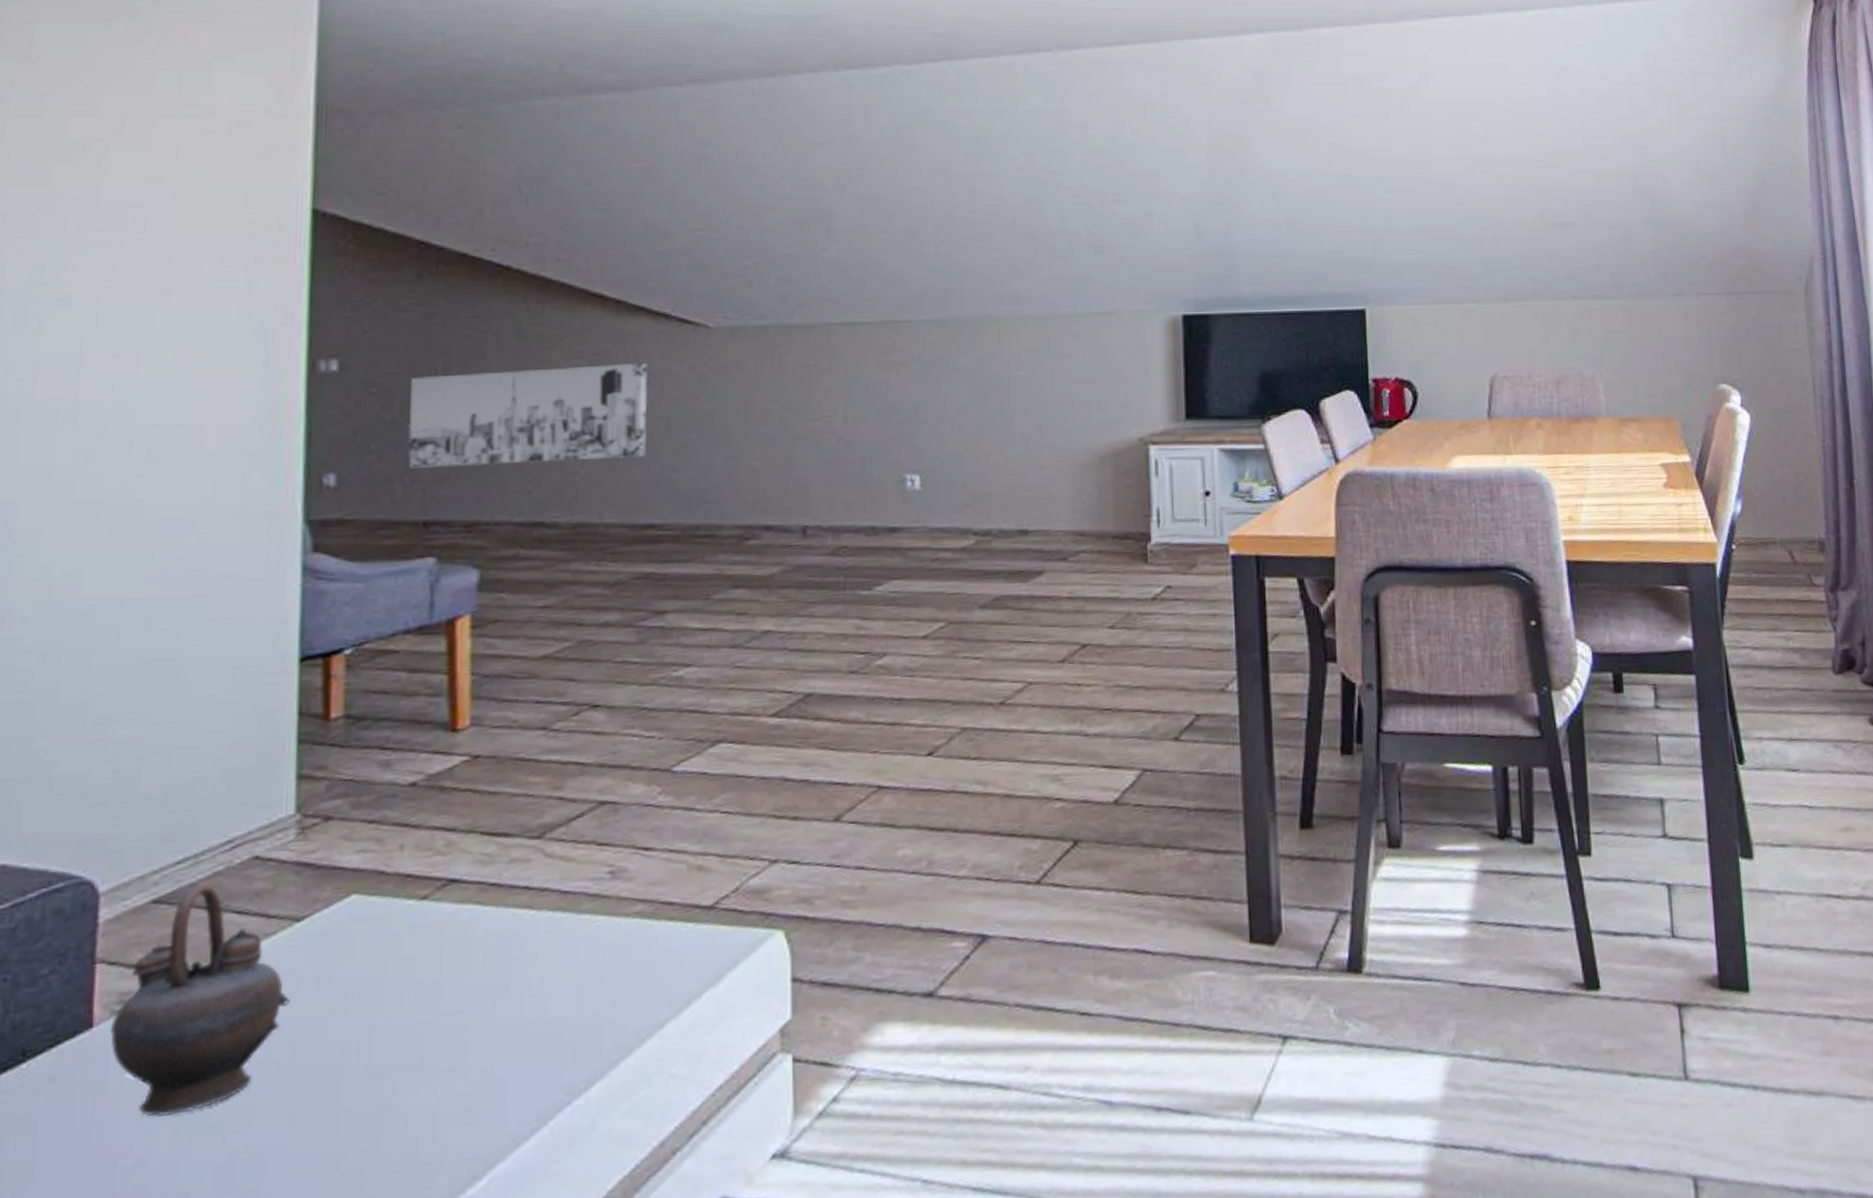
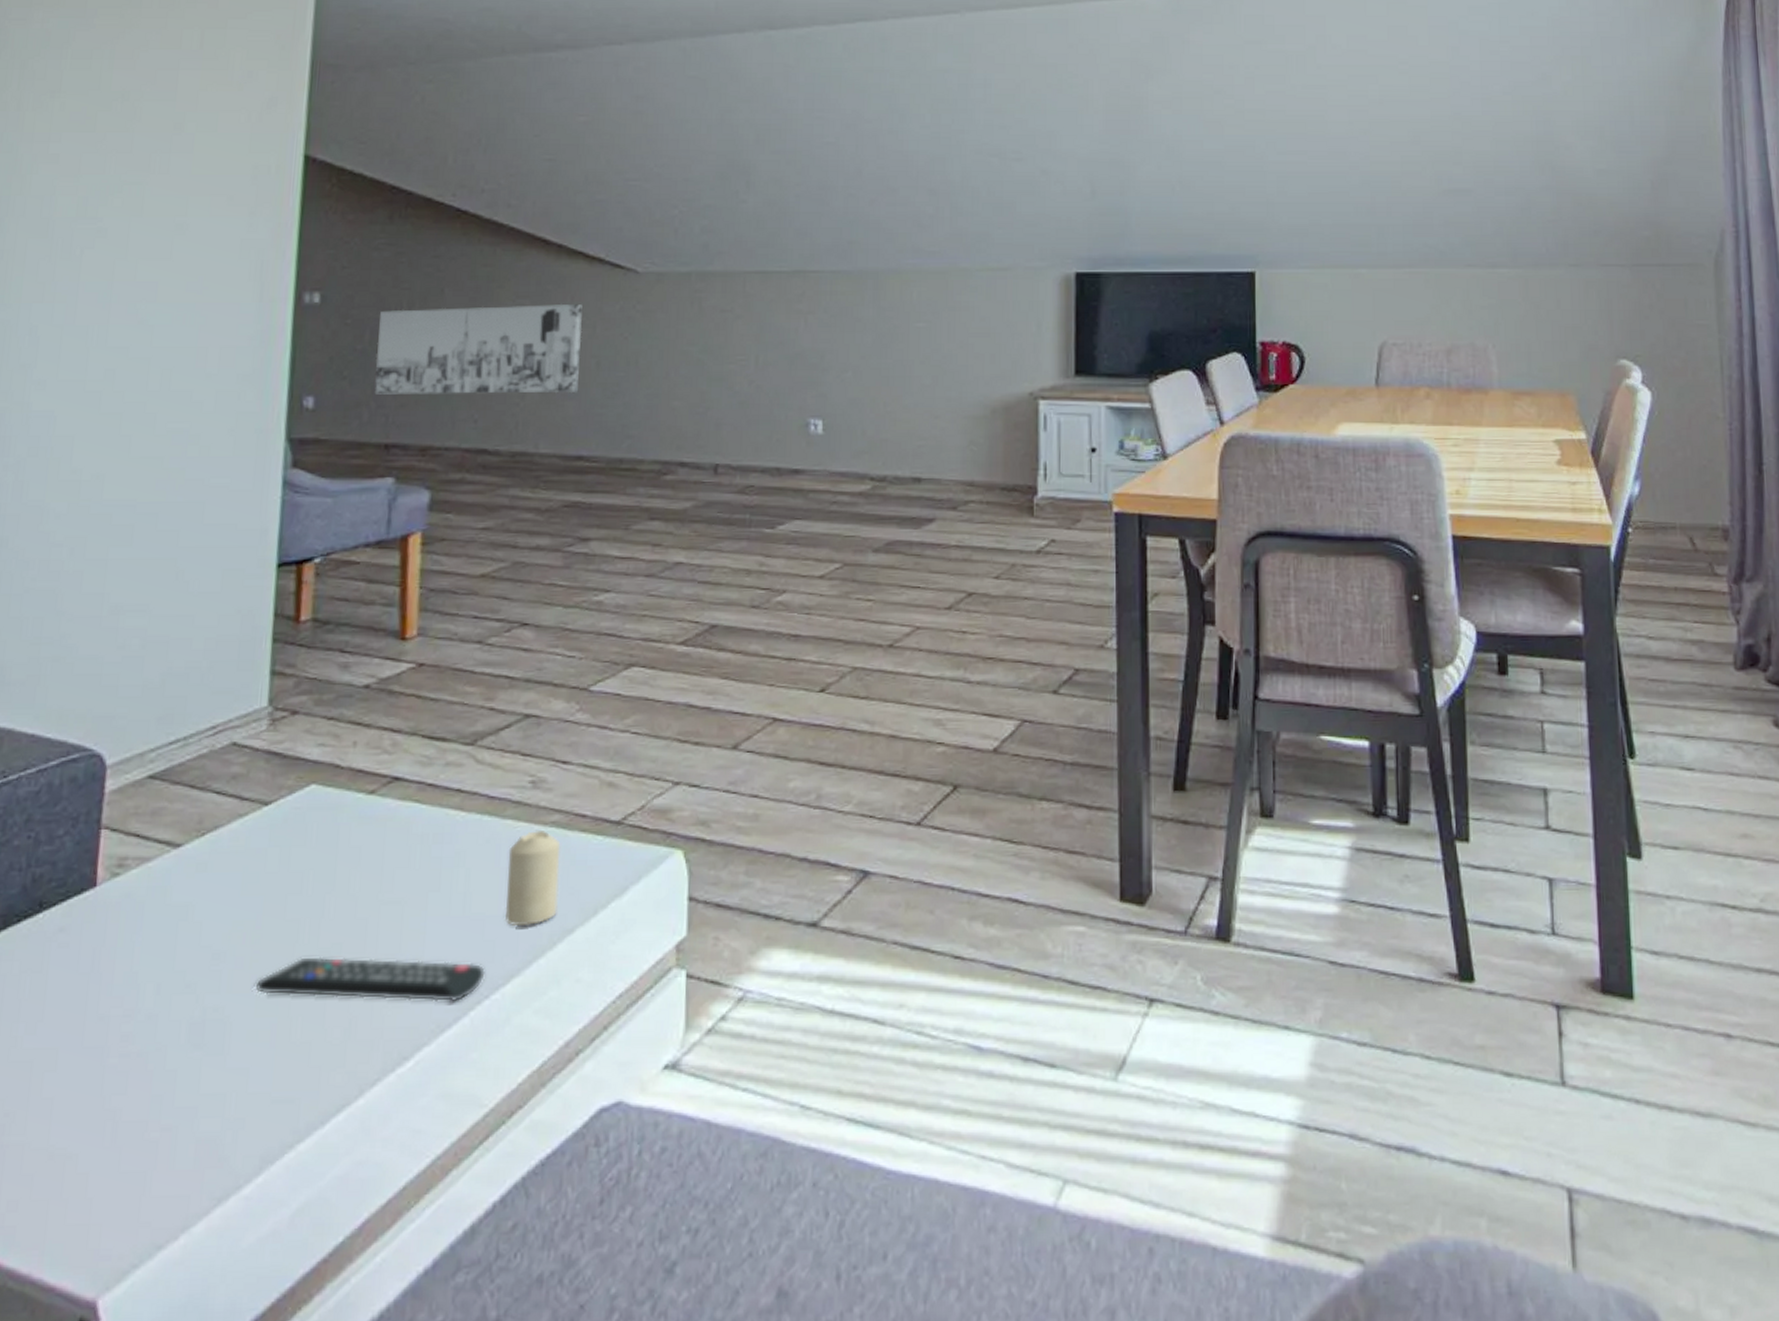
teapot: present [110,883,290,1117] -> none [110,764,257,973]
remote control: none [293,1068,567,1127] -> present [255,955,486,1003]
candle: none [586,922,646,1026] -> present [506,831,561,927]

